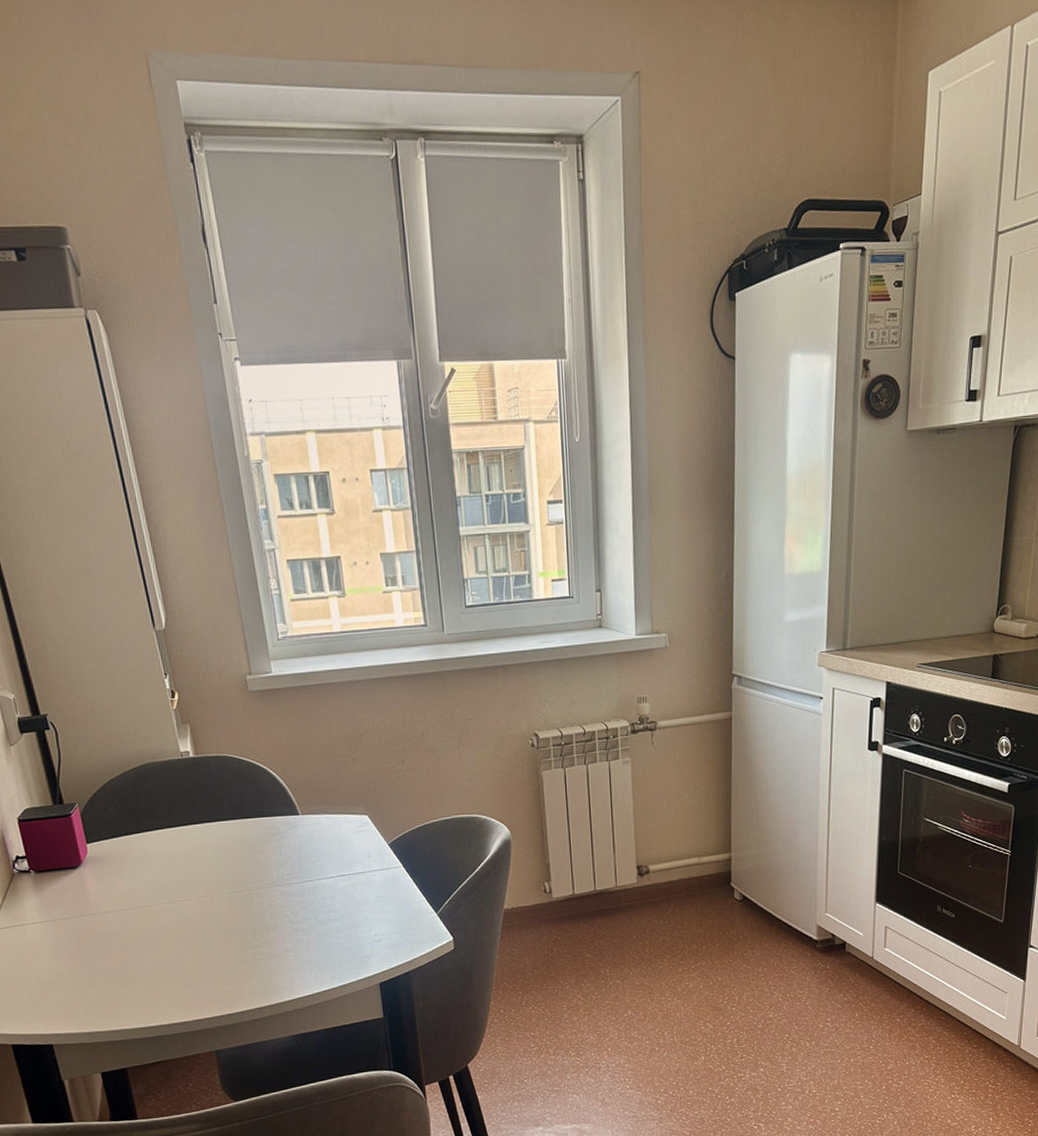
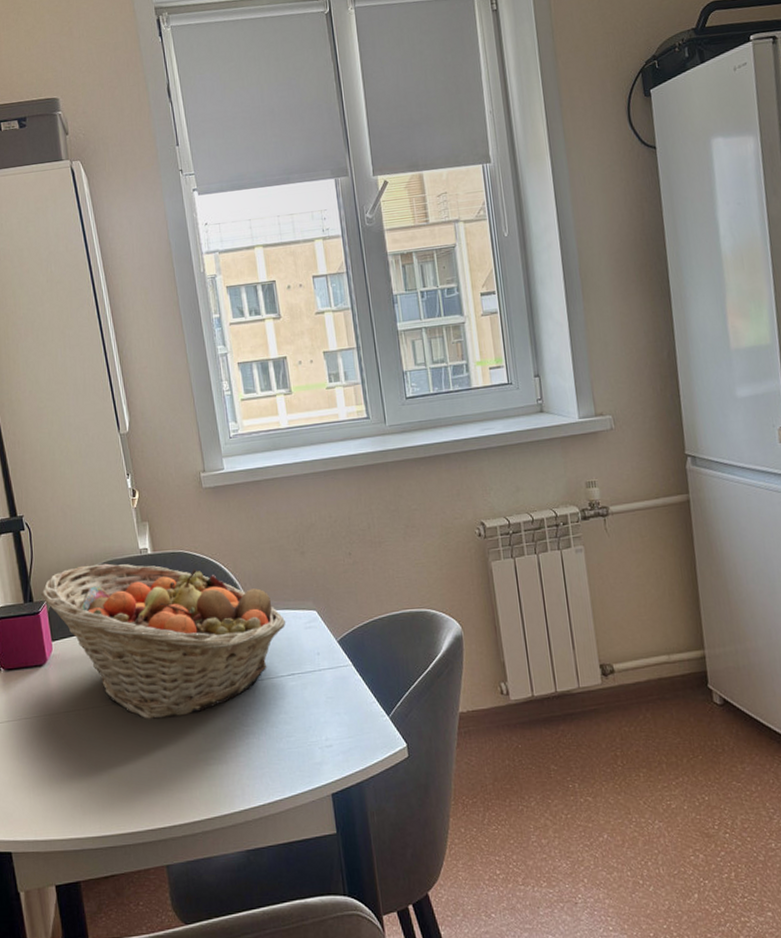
fruit basket: none [72,766,337,919] -> present [41,563,286,719]

